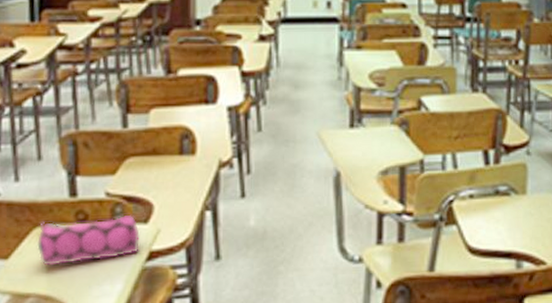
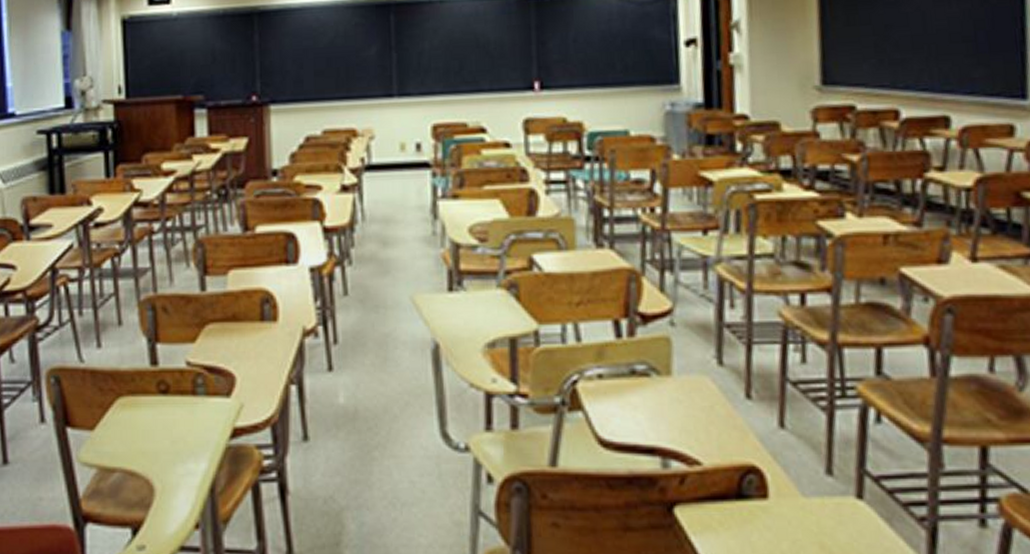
pencil case: present [37,215,140,266] -> none [121,388,223,439]

